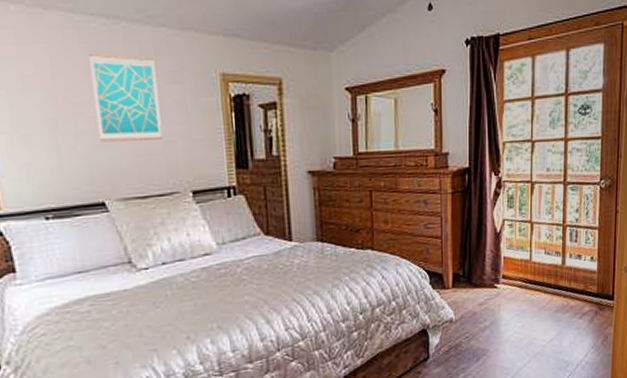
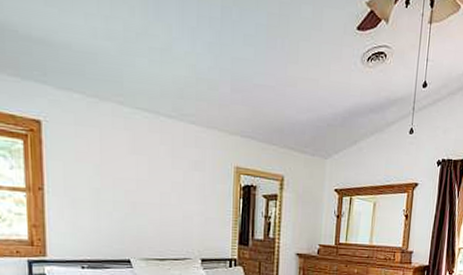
wall art: present [89,53,163,142] -> none [131,139,183,214]

